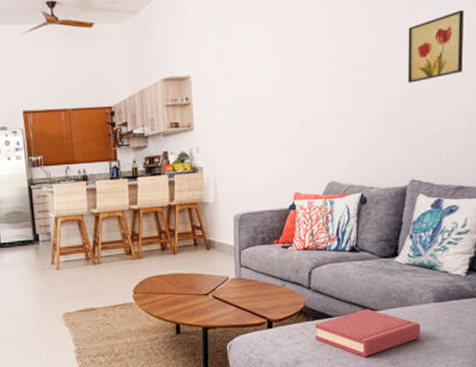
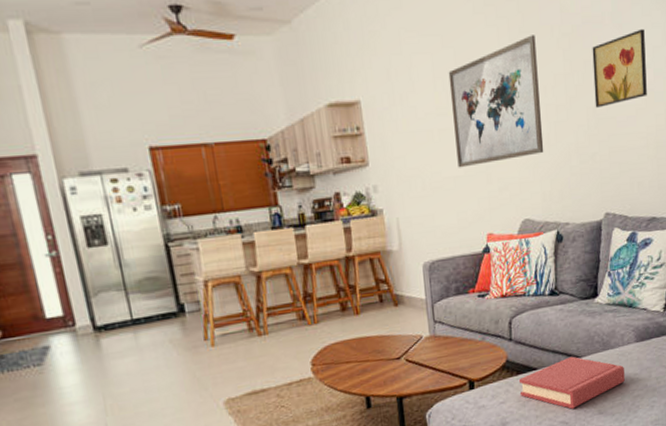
wall art: none [269,18,354,134] -> present [448,35,544,168]

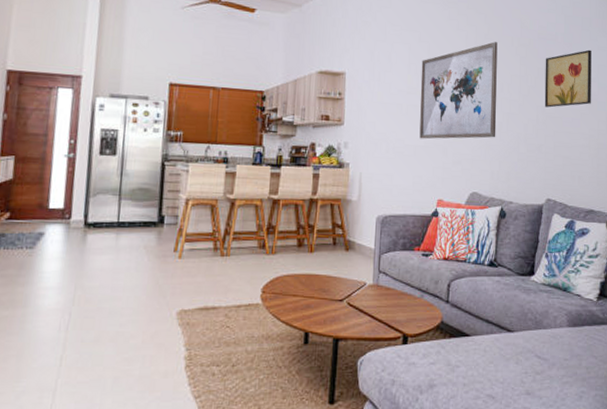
hardback book: present [518,356,625,409] -> none [450,329,555,383]

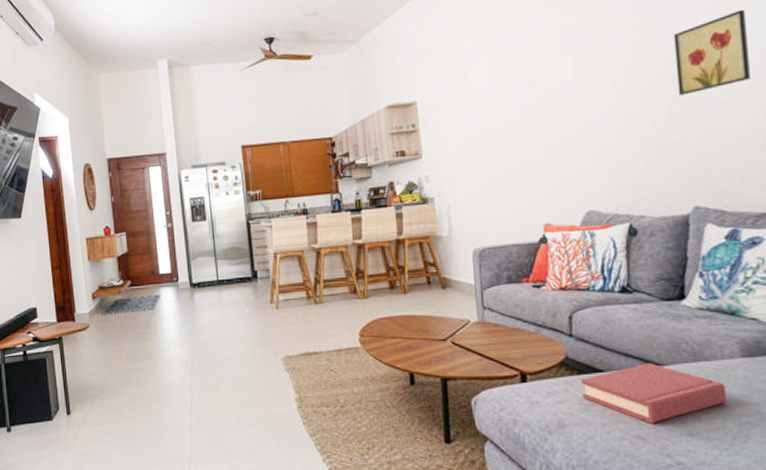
wall art: present [419,42,498,139] -> none [504,29,613,160]
hardback book: none [450,329,555,383] -> present [580,363,726,423]

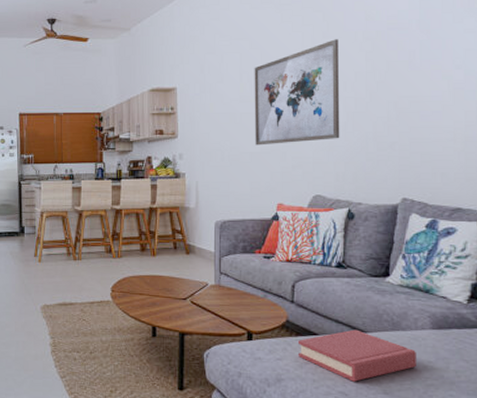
wall art: none [504,29,613,160] -> present [254,39,340,146]
wall art: present [673,9,750,96] -> none [396,34,456,102]

